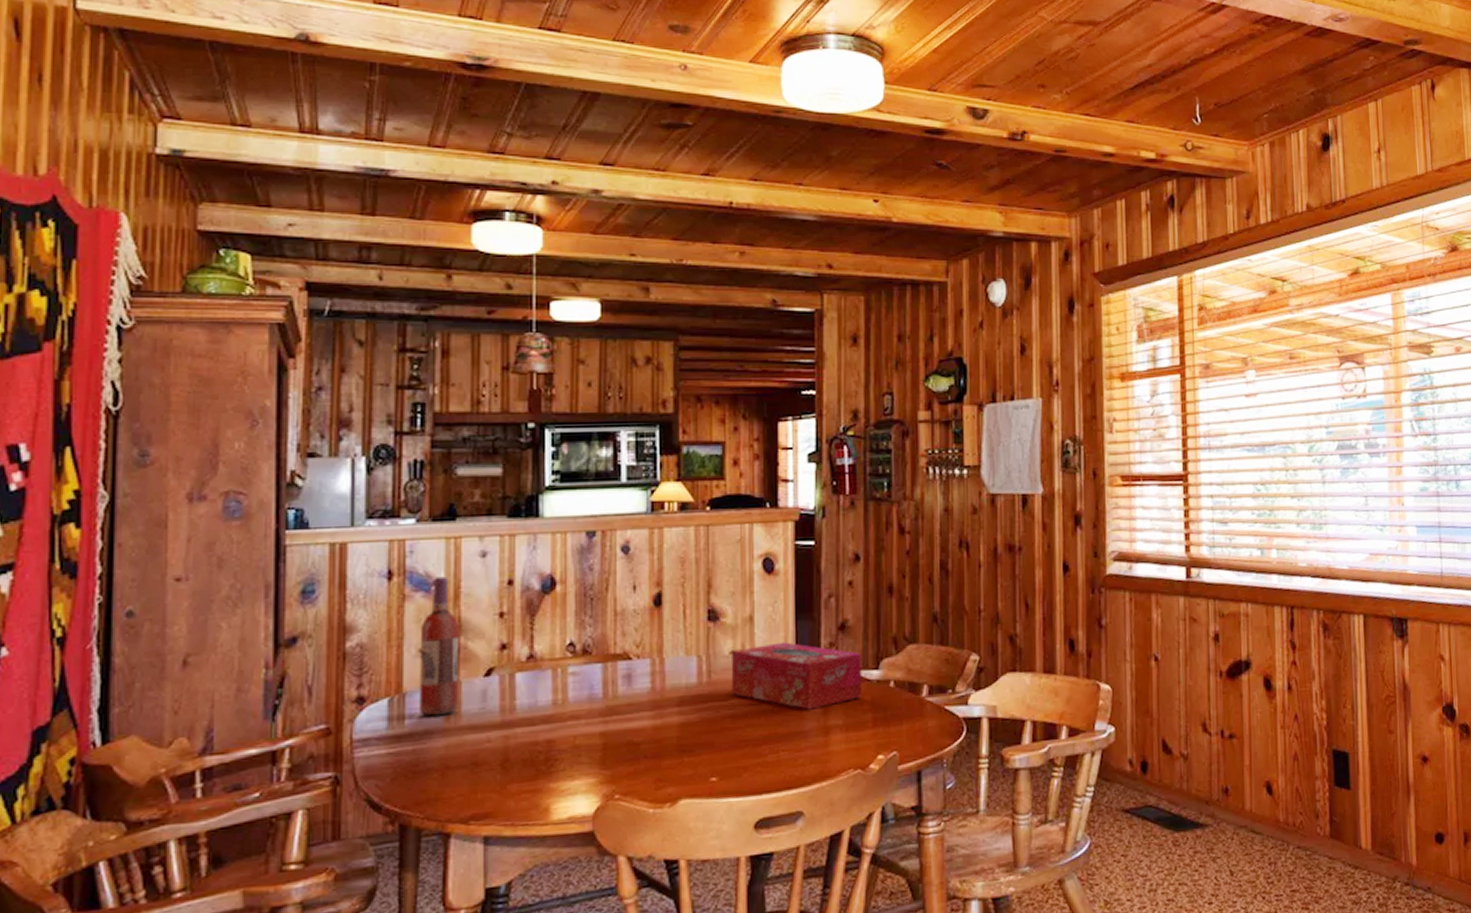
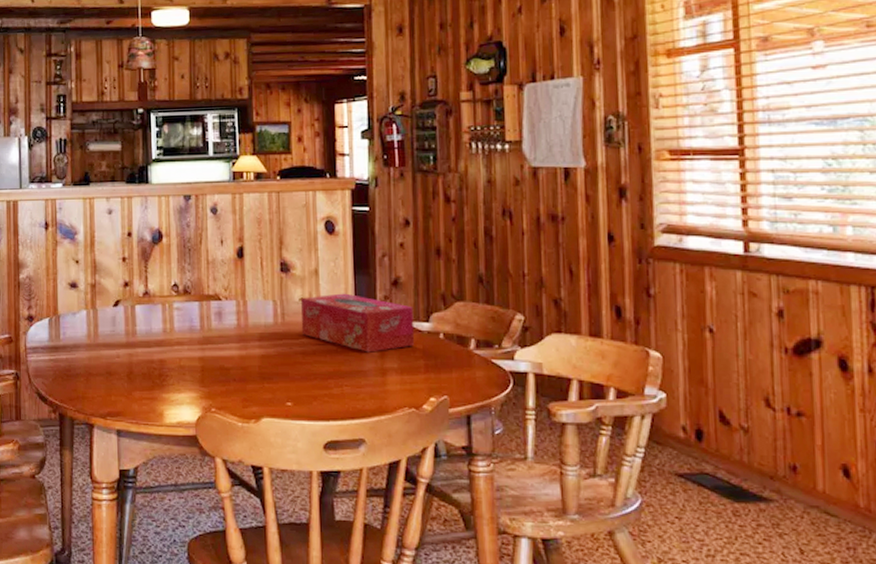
wine bottle: present [419,576,460,717] -> none [68,228,96,334]

